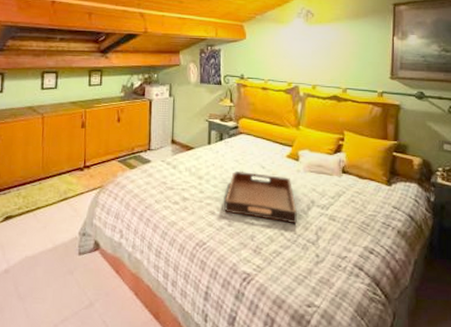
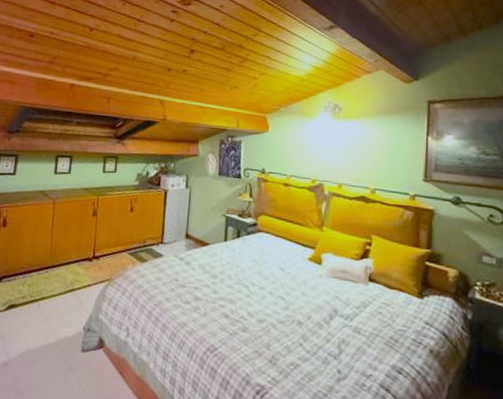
serving tray: present [224,170,297,224] -> none [239,271,318,334]

